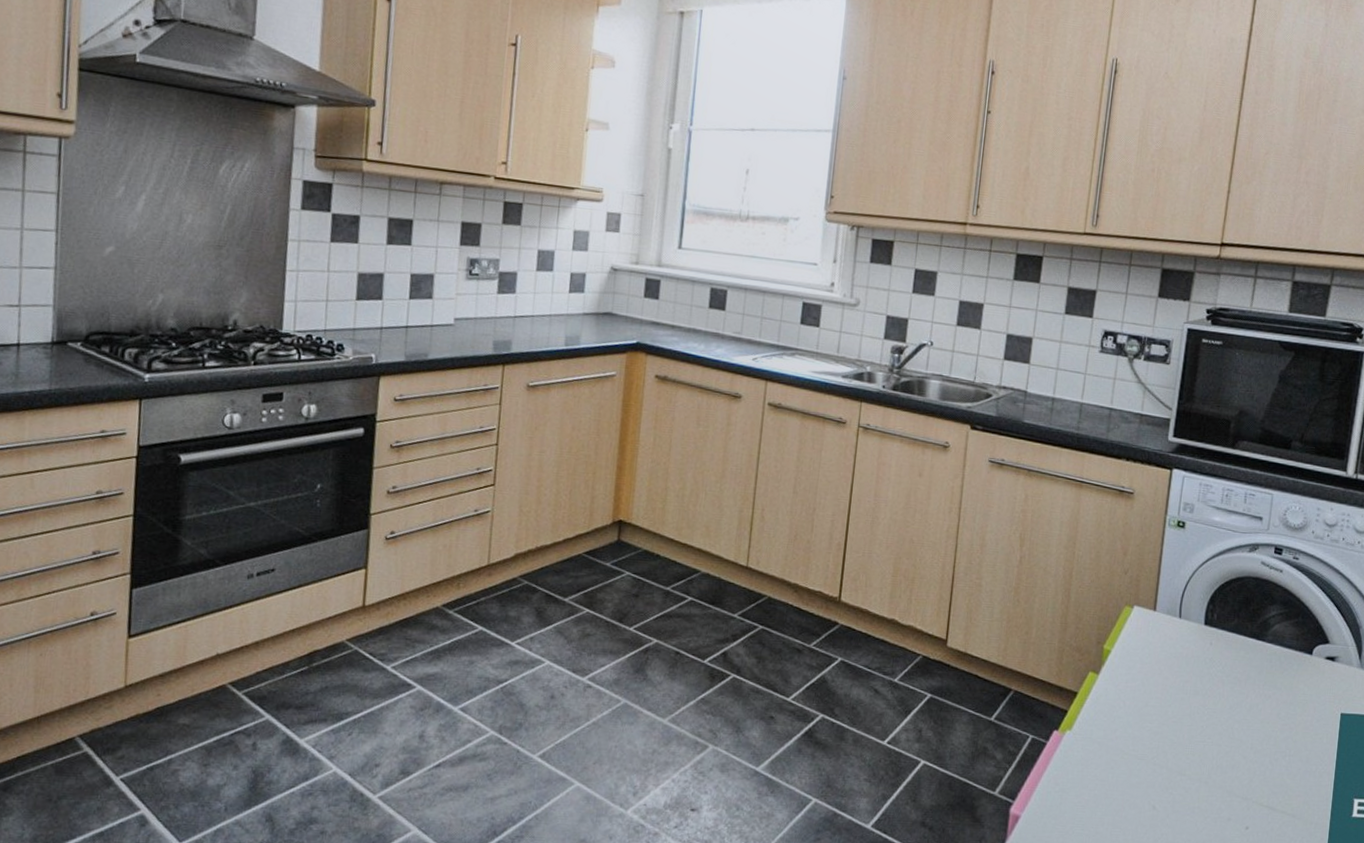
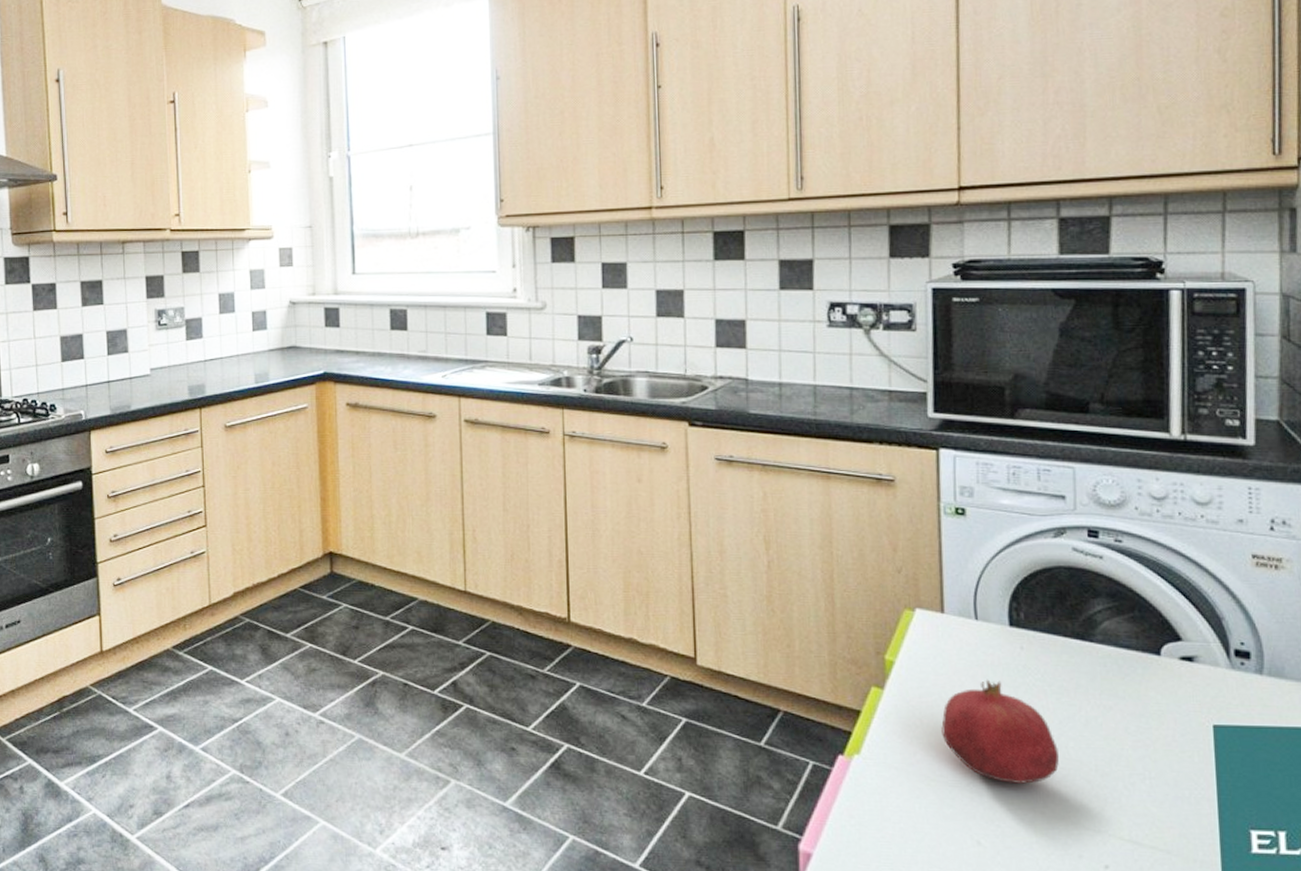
fruit: none [1139,669,1226,758] -> present [941,679,1059,784]

